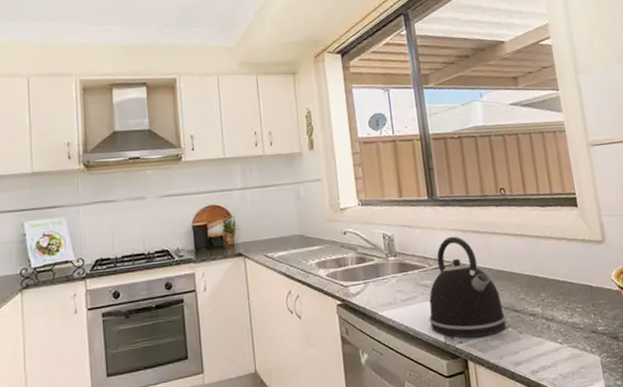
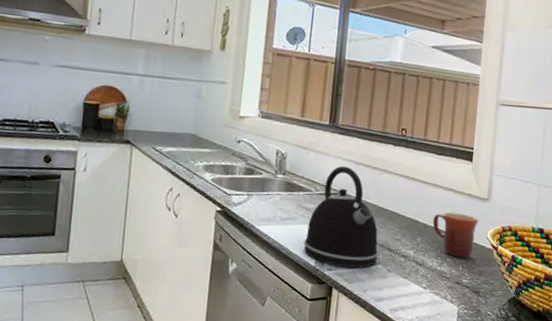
mug: none [552,260,601,306] -> present [432,212,479,259]

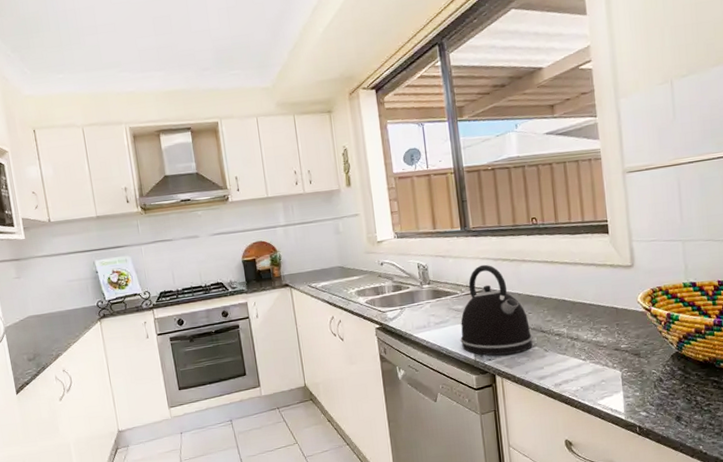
mug: present [432,212,479,259] -> none [579,284,626,326]

